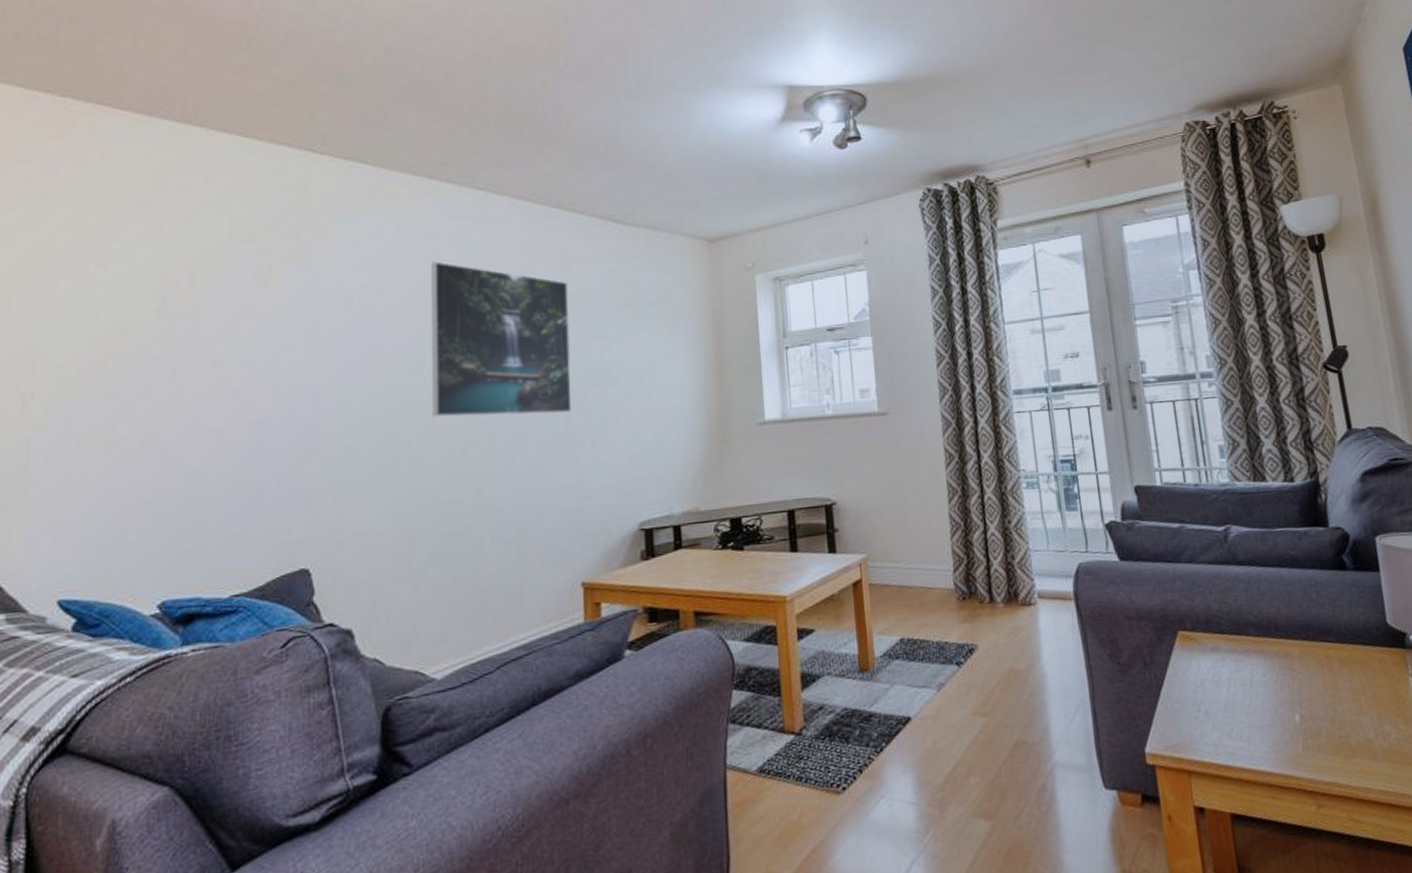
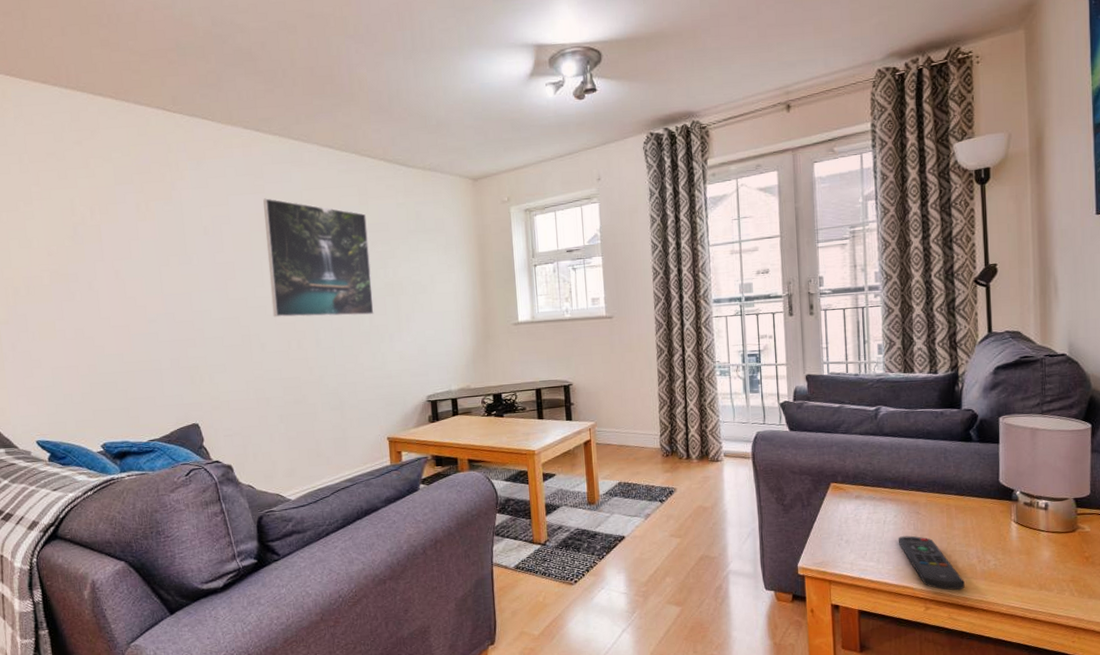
remote control: none [1270,701,1364,779] -> present [898,535,965,591]

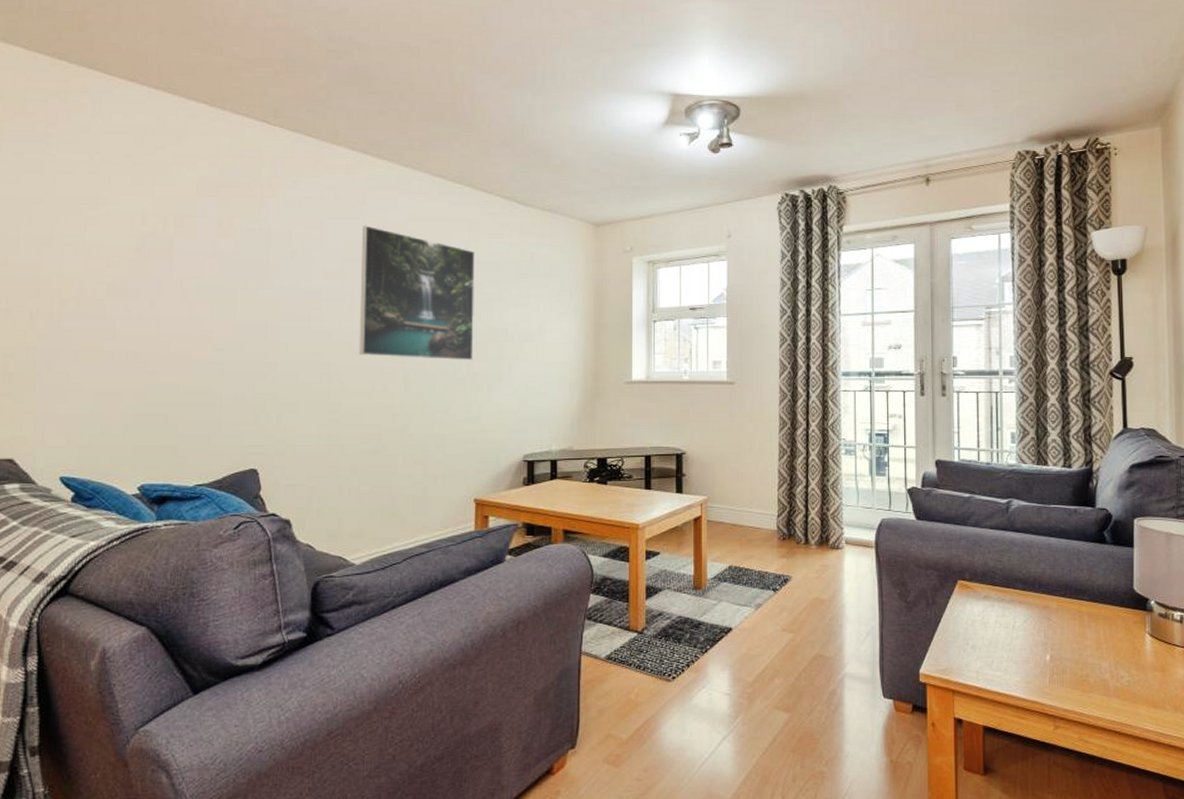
remote control: present [898,535,965,591] -> none [1027,644,1097,709]

